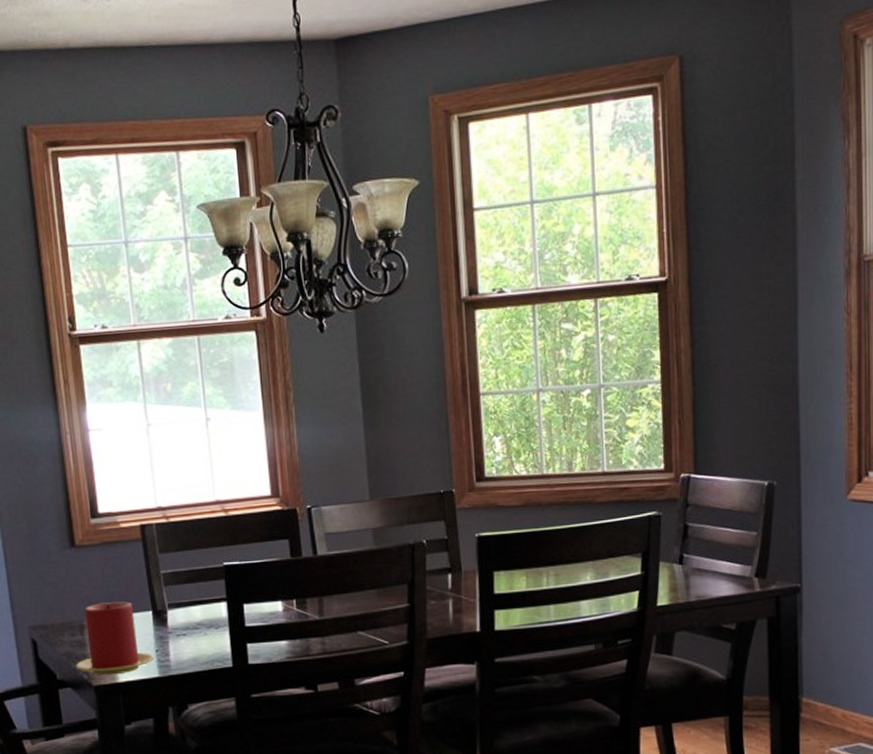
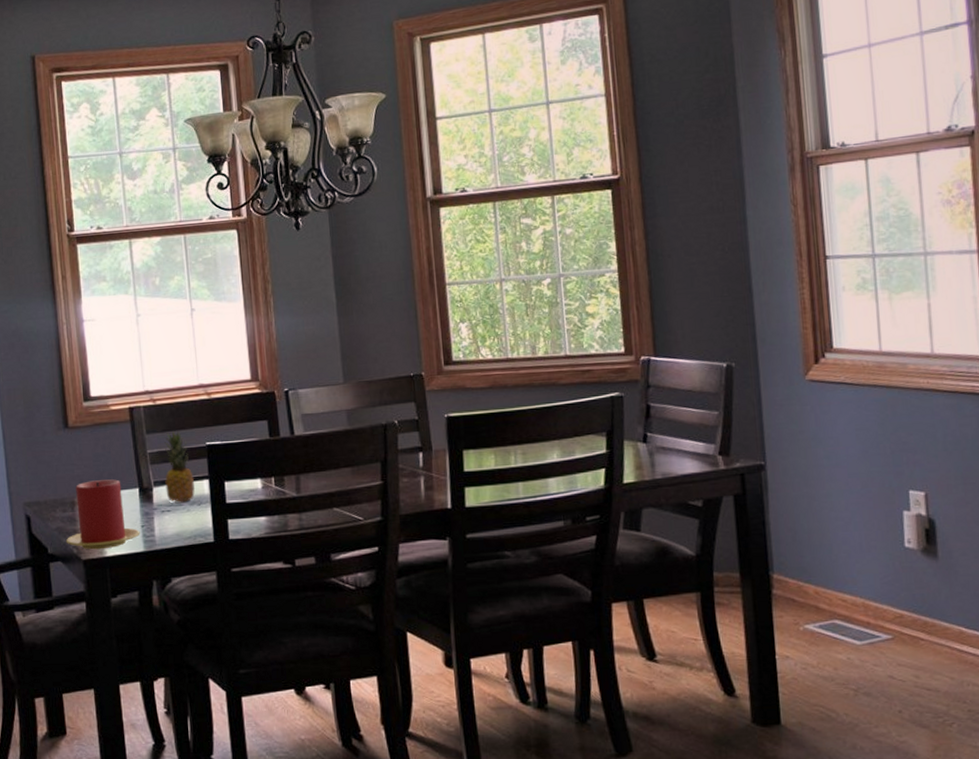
fruit: none [179,550,212,626] -> present [165,431,195,502]

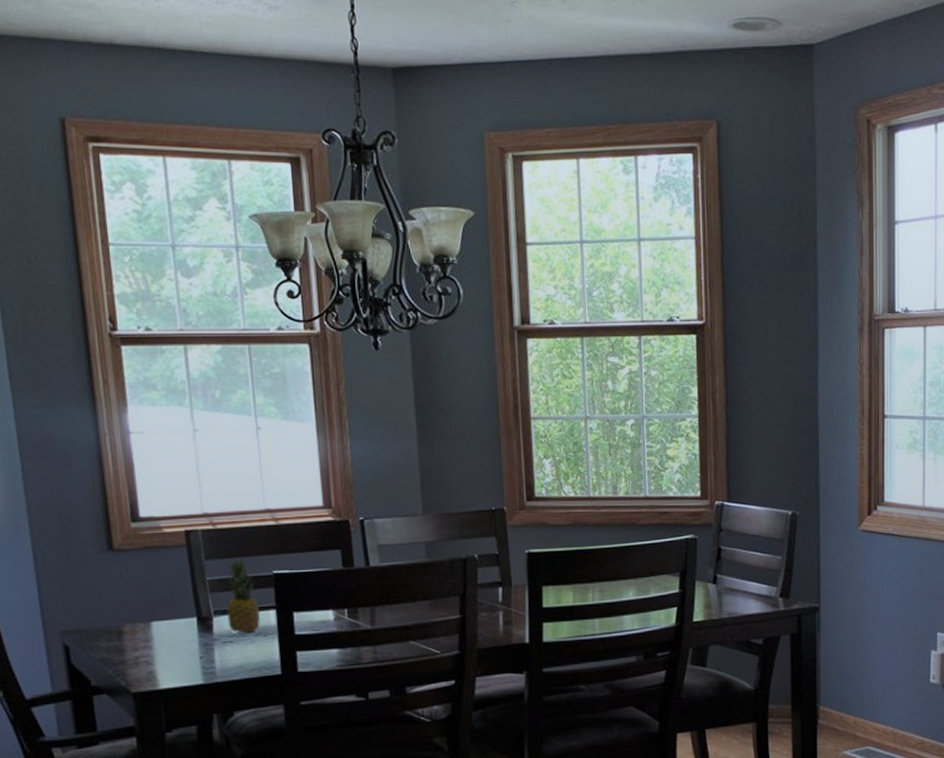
candle: present [66,479,140,550] -> none [112,607,199,682]

